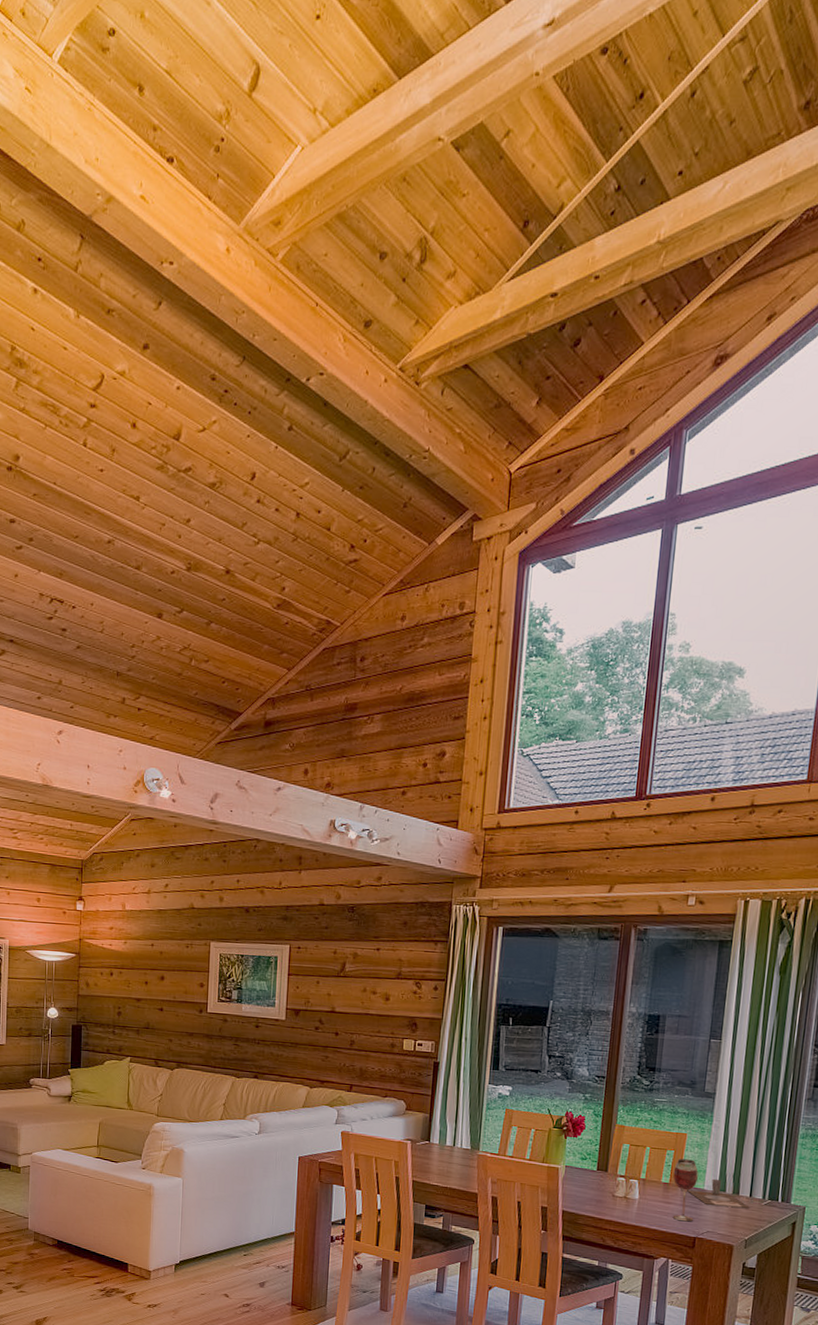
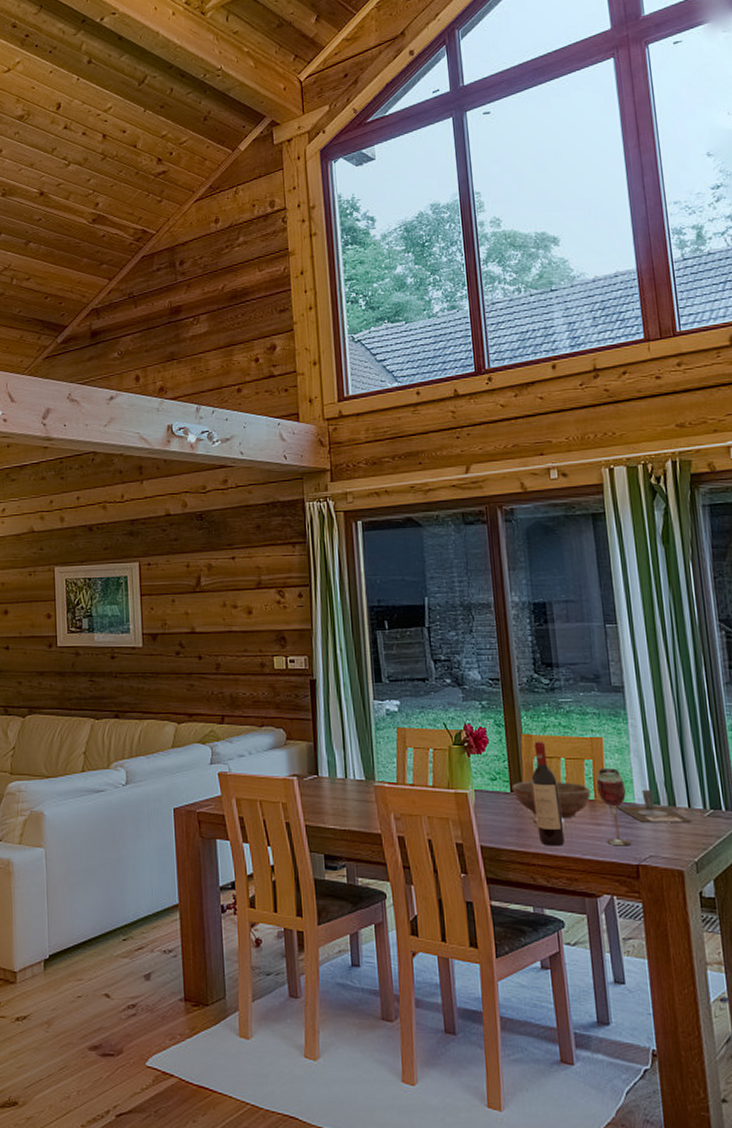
bowl: none [598,1162,668,1195] -> present [512,780,591,818]
wine bottle: none [614,1131,640,1217] -> present [531,741,565,846]

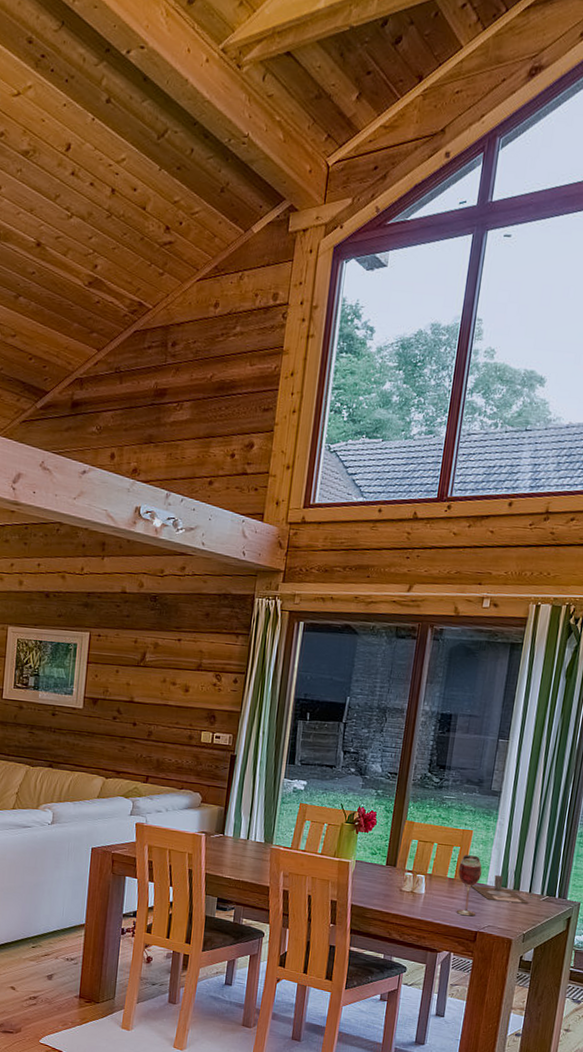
bowl: present [512,780,591,818] -> none [387,858,453,890]
wine bottle: present [531,741,565,846] -> none [401,827,428,911]

